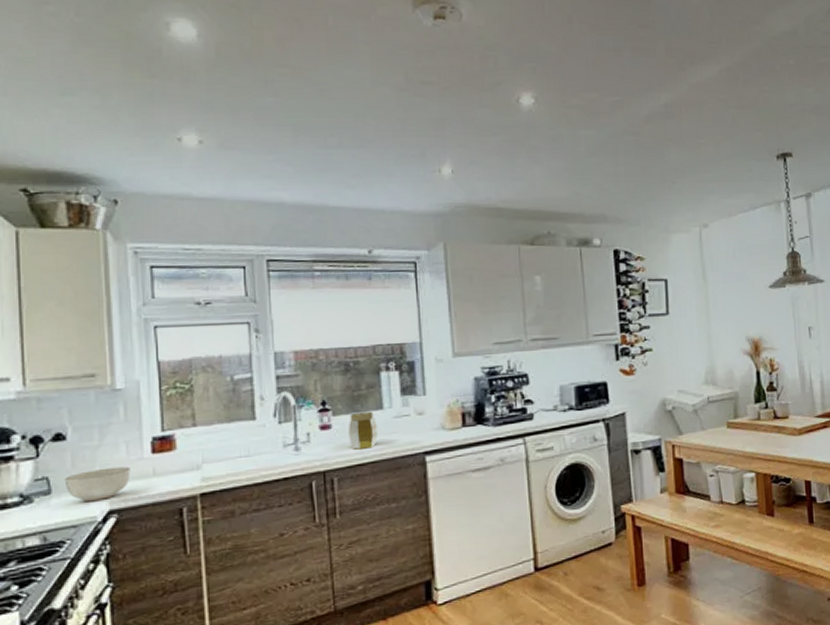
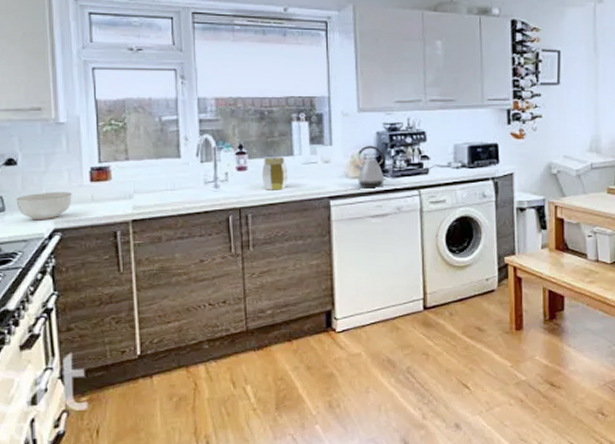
kettle: none [450,392,488,440] -> present [353,145,387,188]

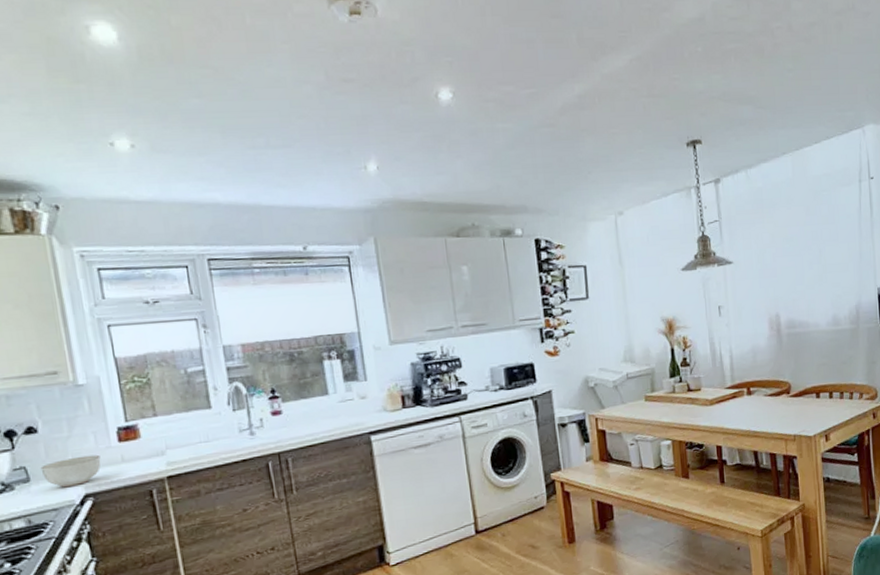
jar: present [262,157,288,192] -> none [298,397,325,433]
kettle: present [353,145,387,188] -> none [391,376,427,420]

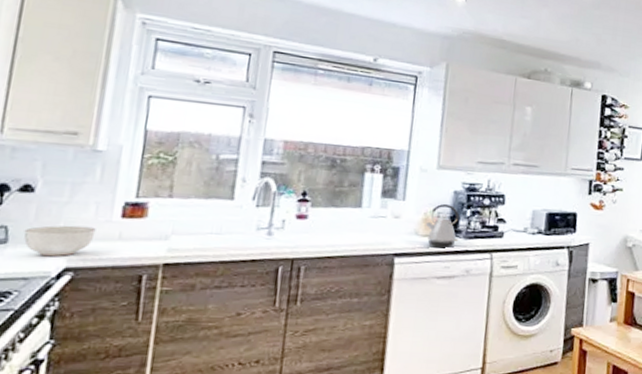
kettle: none [391,376,427,420] -> present [425,203,460,248]

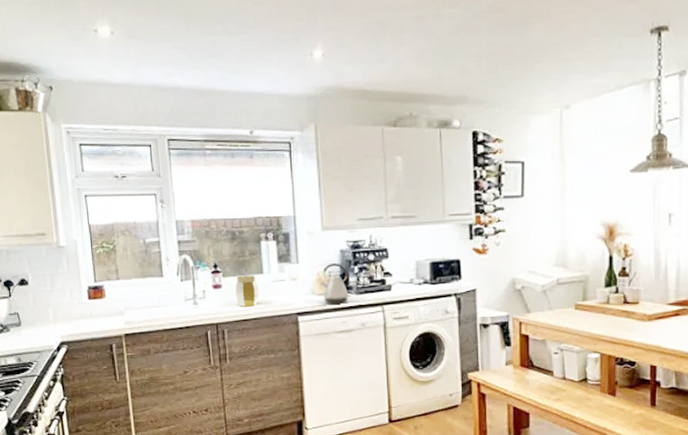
bowl: present [23,225,96,257] -> none [29,308,74,334]
jar: none [323,207,353,244] -> present [235,275,259,308]

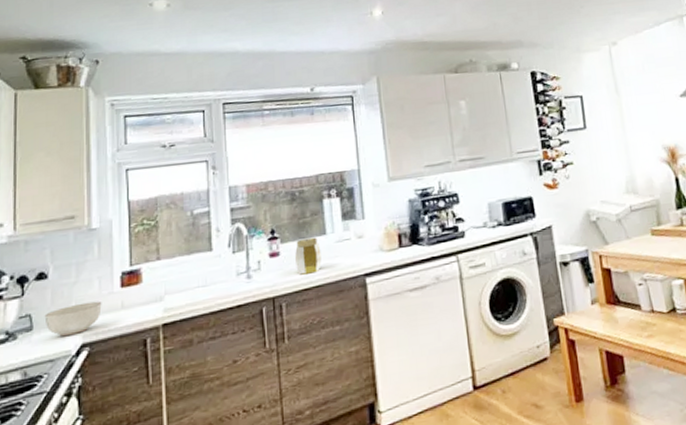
bowl: none [29,308,74,334] -> present [44,301,102,337]
kettle: present [319,262,352,305] -> none [388,213,423,261]

